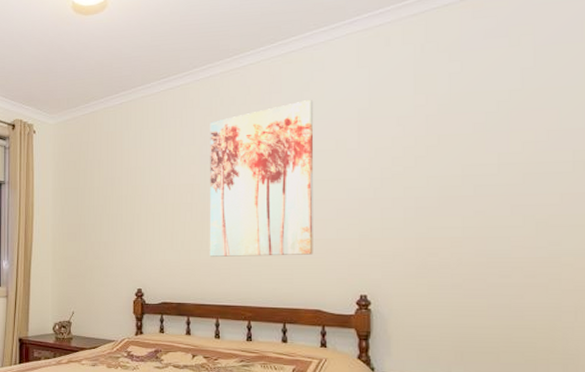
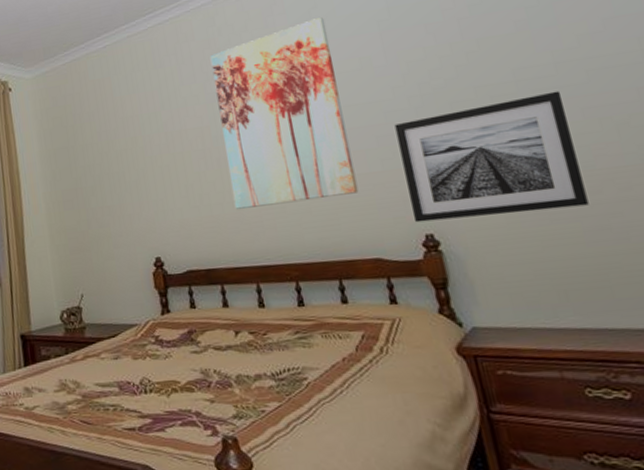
wall art: none [354,188,498,286] -> present [394,91,589,223]

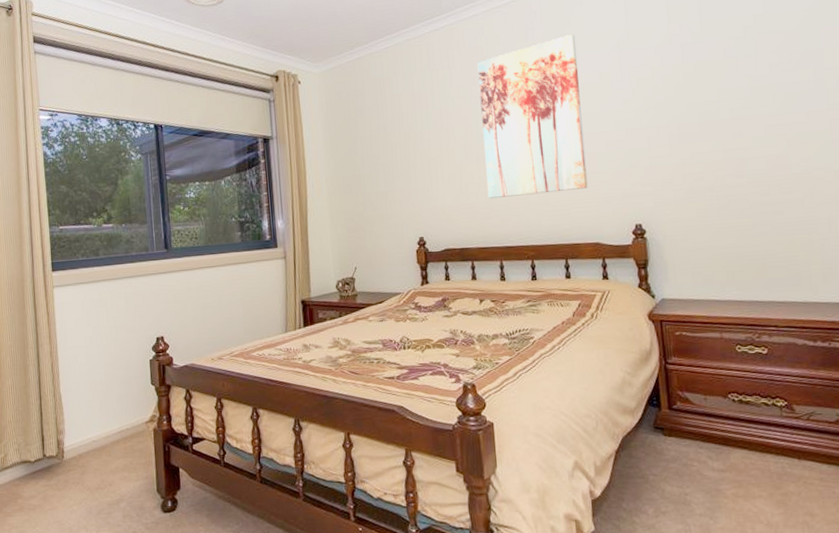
wall art: present [394,91,589,223] -> none [622,110,759,214]

